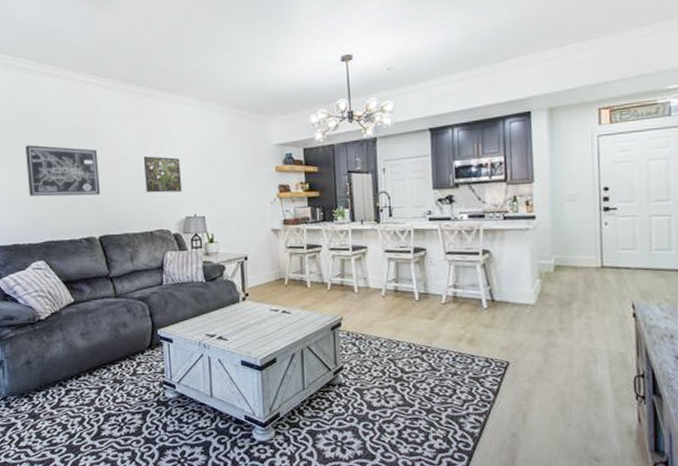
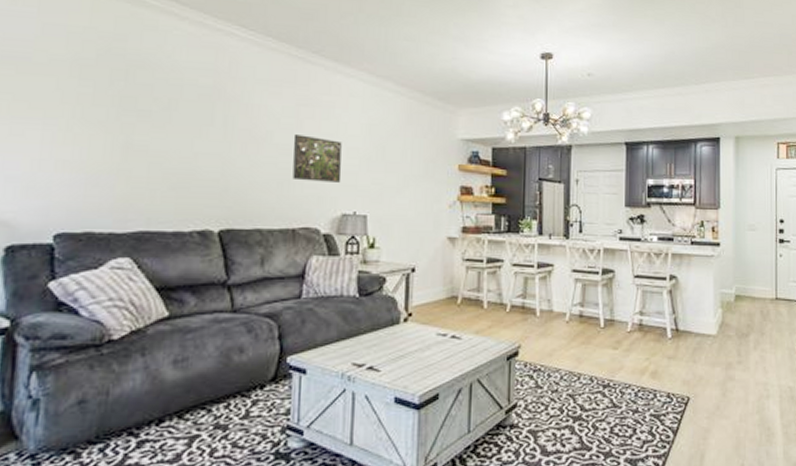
wall art: present [25,145,100,197] -> none [120,100,231,176]

